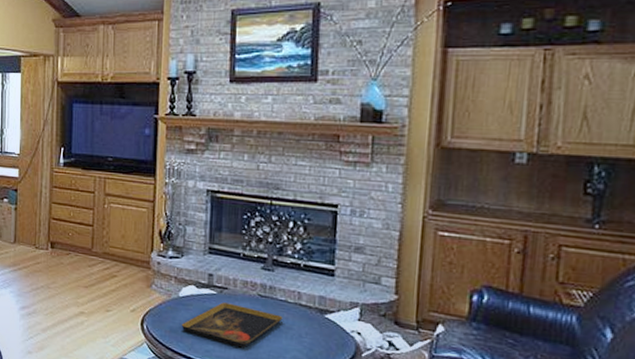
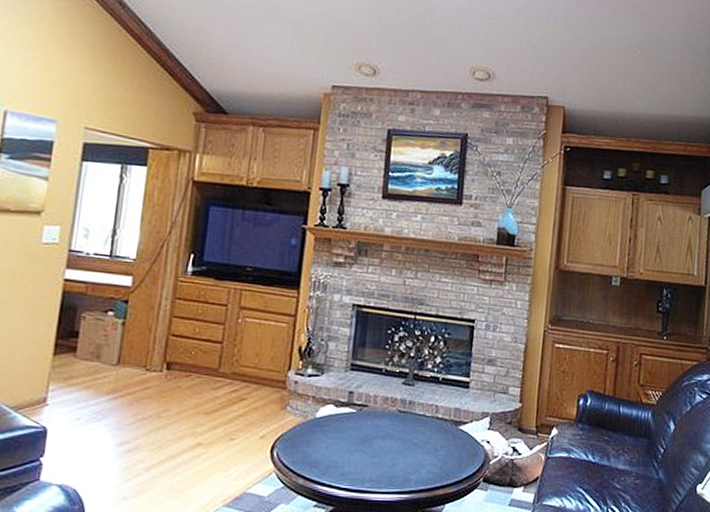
decorative tray: present [181,302,283,349] -> none [316,421,420,468]

